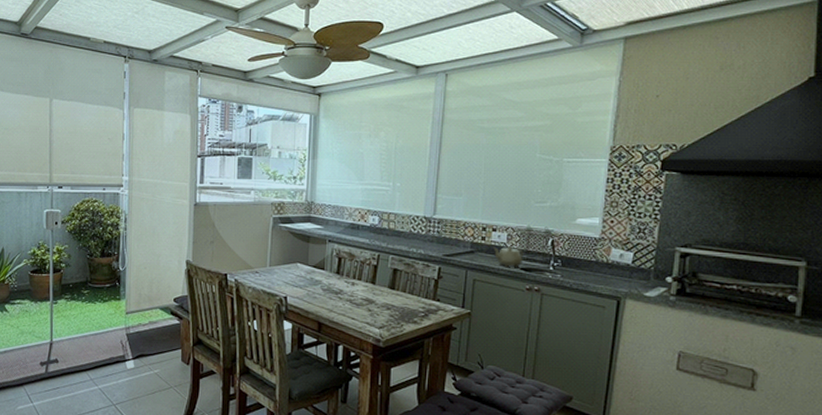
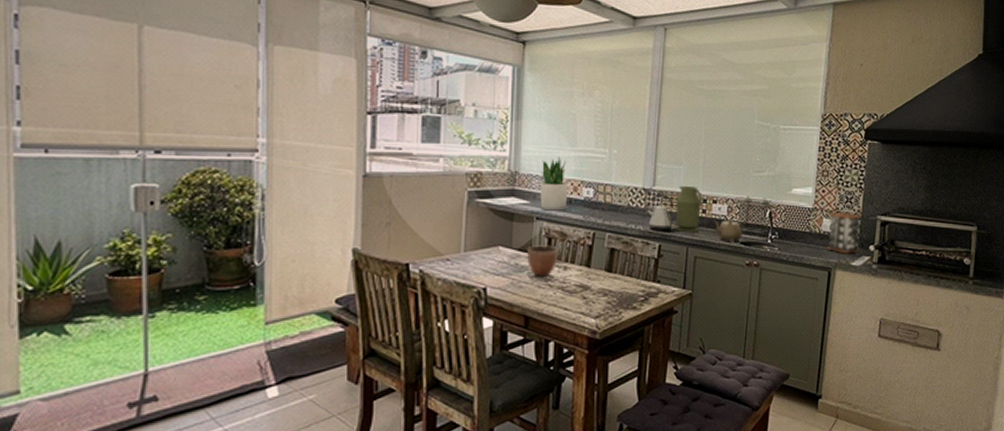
decorative bowl: none [321,263,347,291] -> present [527,245,559,278]
planter: none [332,189,356,235] -> present [540,156,568,211]
kettle: none [426,221,454,257] -> present [646,193,674,233]
water jug: none [455,215,482,258] -> present [675,186,702,233]
spice rack: none [615,238,658,284] -> present [826,208,862,254]

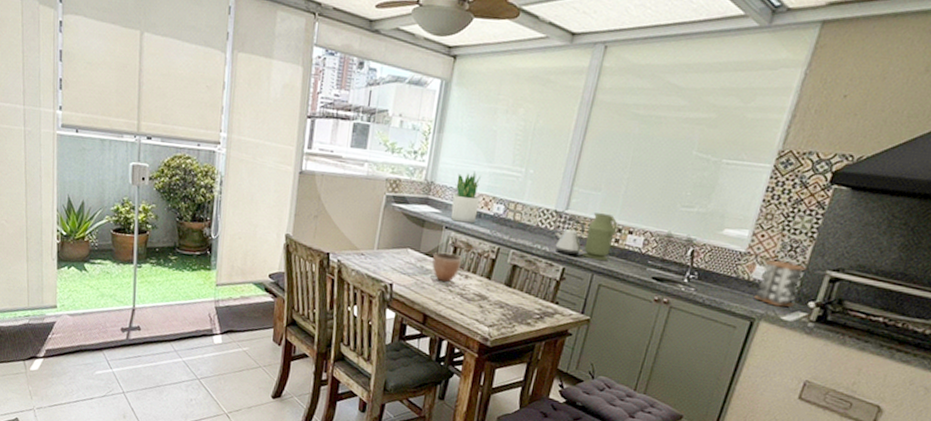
teapot: present [714,219,744,243] -> none [626,251,659,277]

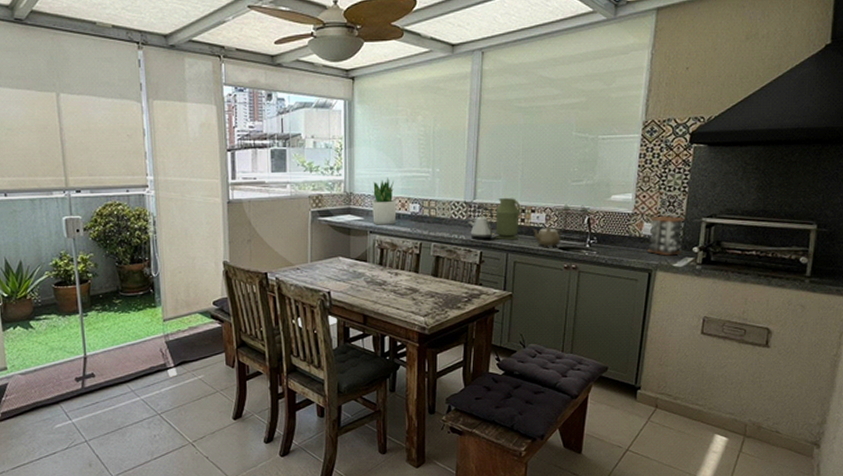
decorative bowl: present [432,252,463,283] -> none [363,254,390,283]
teapot: none [626,251,659,277] -> present [532,226,562,248]

